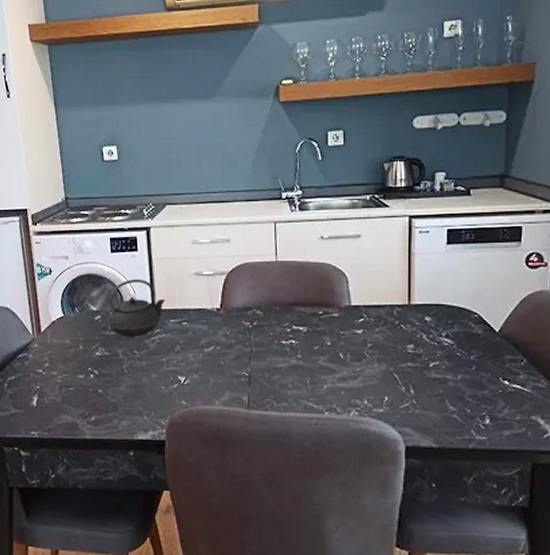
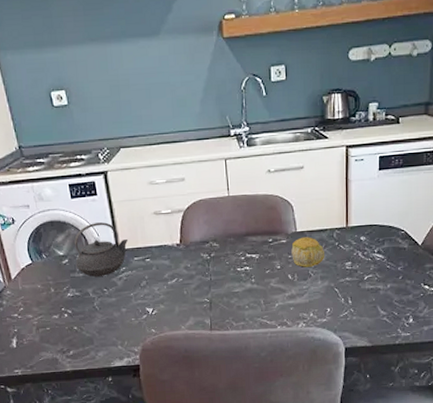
fruit: none [344,312,382,347] -> present [291,237,324,267]

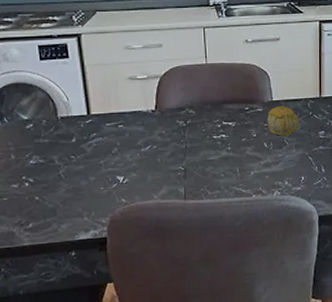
teapot: present [74,222,129,277] -> none [41,86,101,143]

